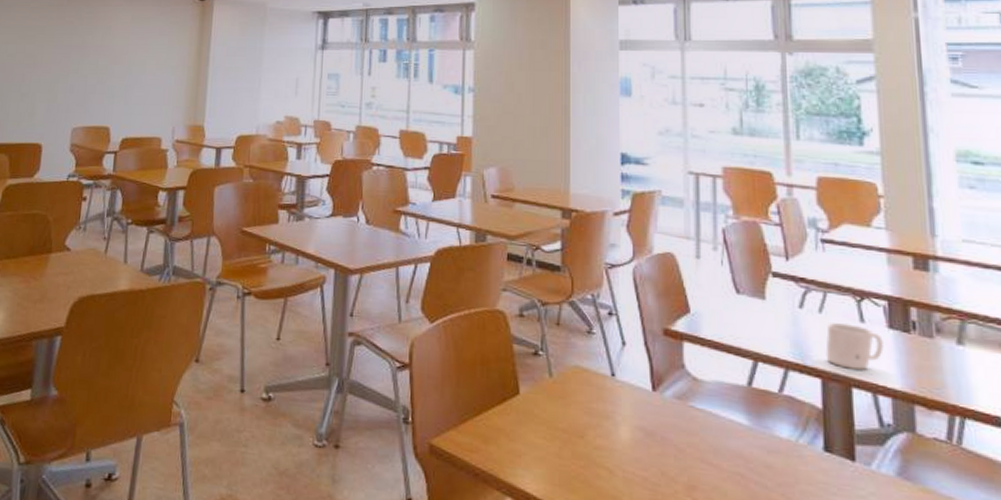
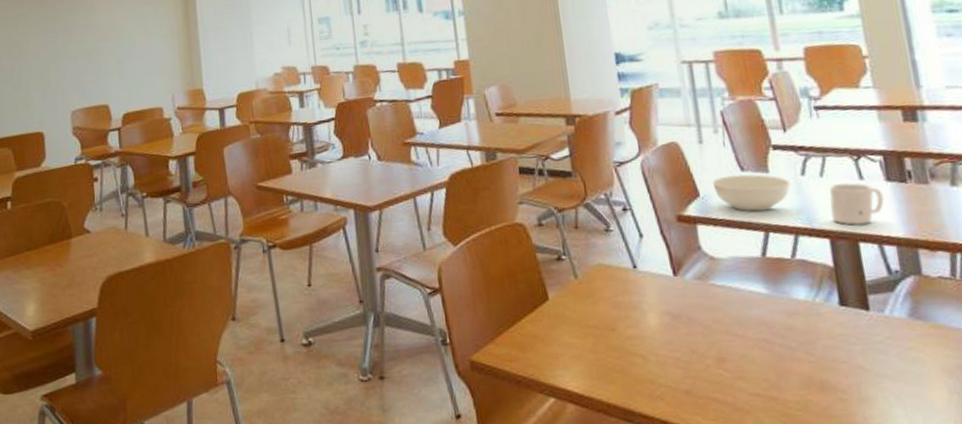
bowl: none [705,296,787,339] -> present [712,174,791,212]

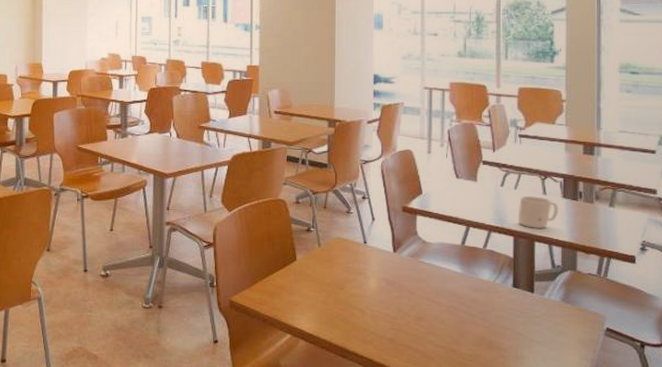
bowl: present [712,174,791,212] -> none [433,180,492,210]

